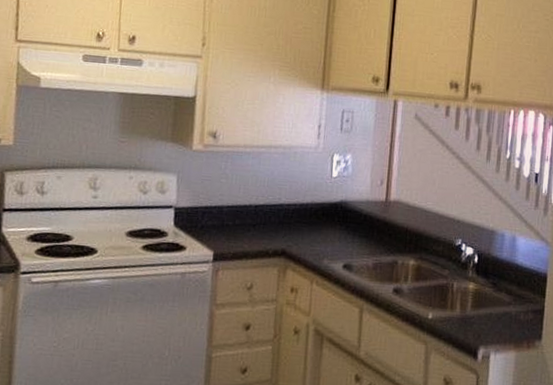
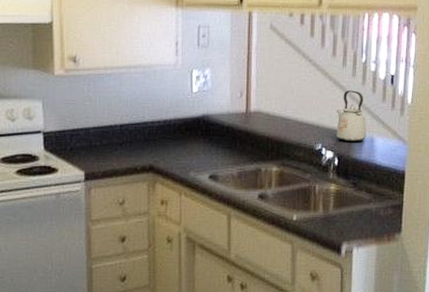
kettle: none [477,186,509,240] -> present [336,90,367,143]

